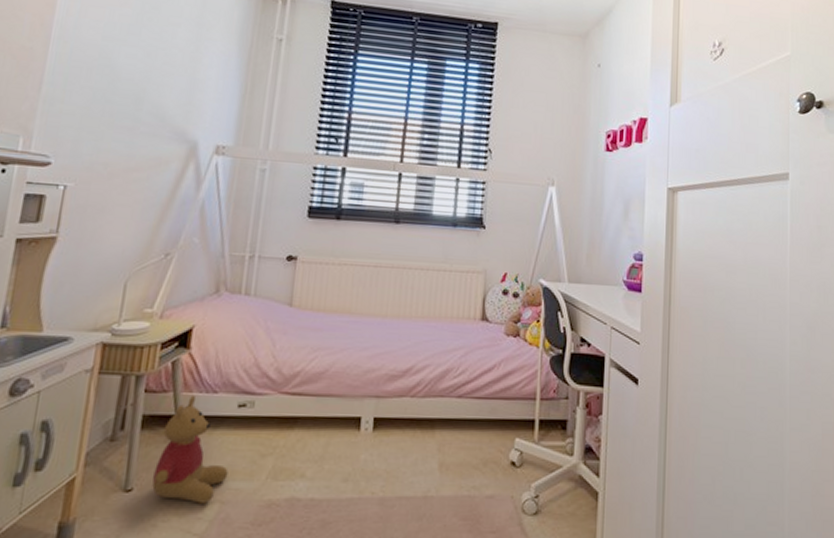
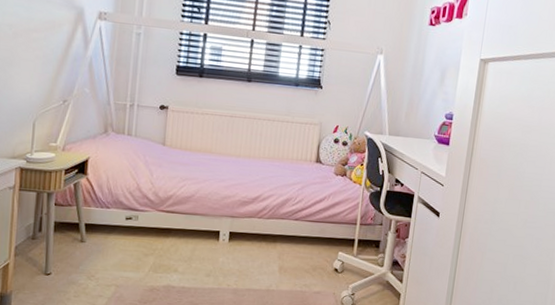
stuffed bear: present [152,395,229,504] -> none [65,209,121,286]

